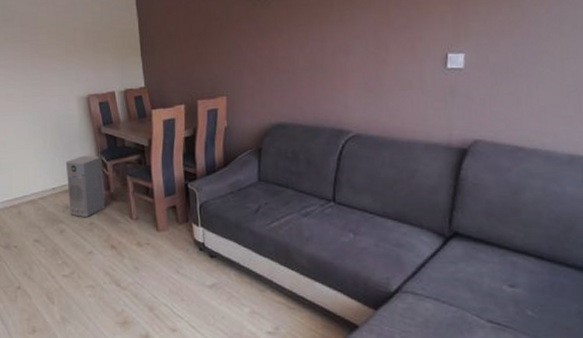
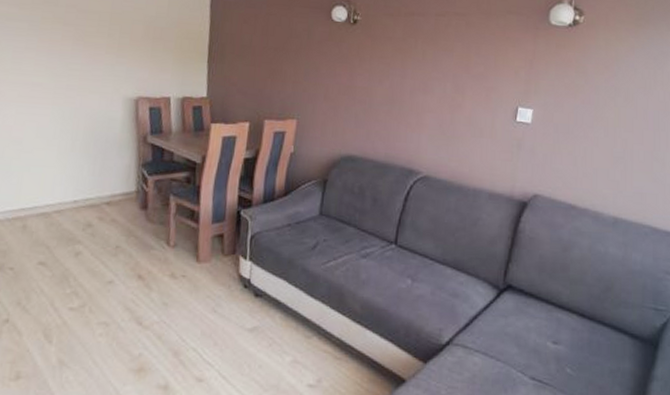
air purifier: present [66,155,106,217] -> none [92,165,141,239]

